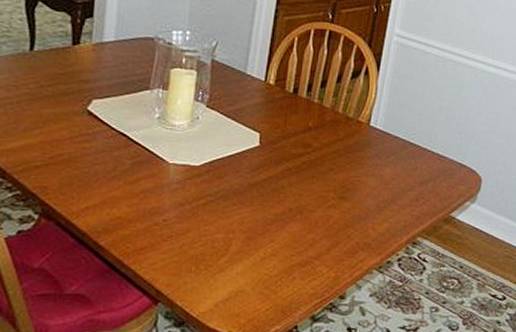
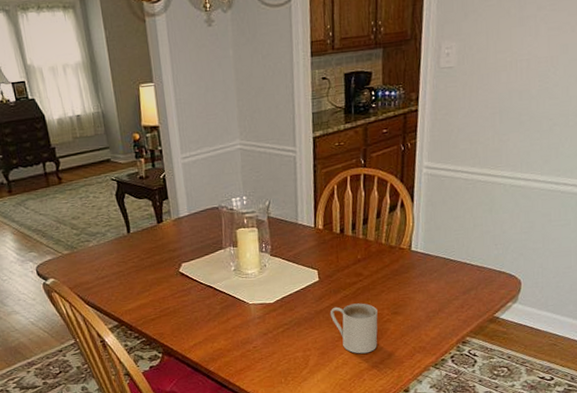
mug: none [265,180,322,244] -> present [330,303,378,354]

